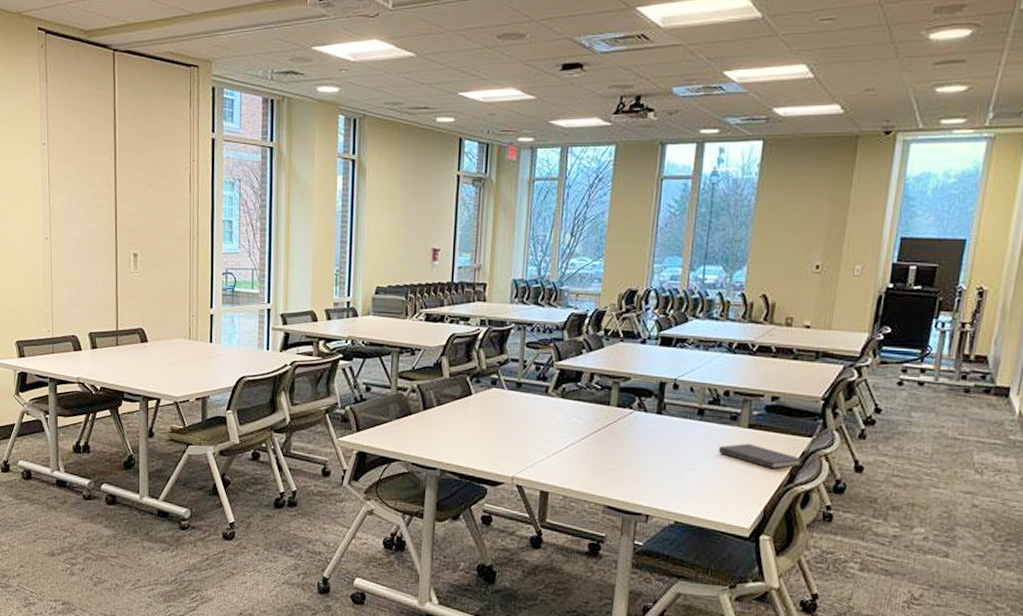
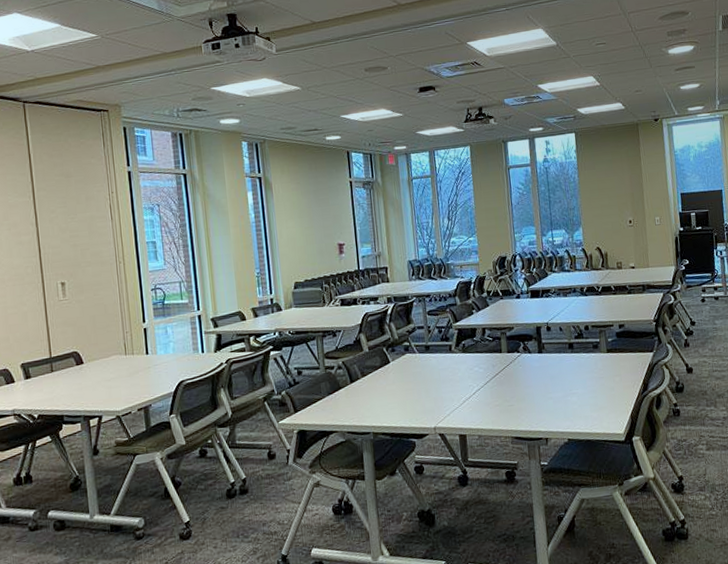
diary: present [718,443,804,470] -> none [589,364,651,383]

